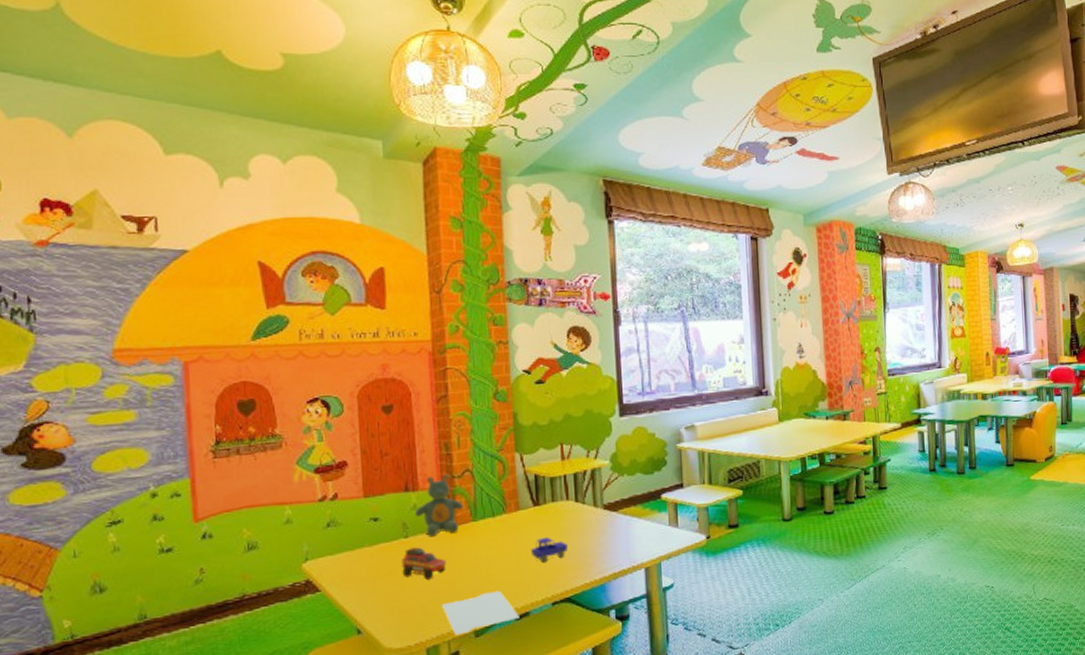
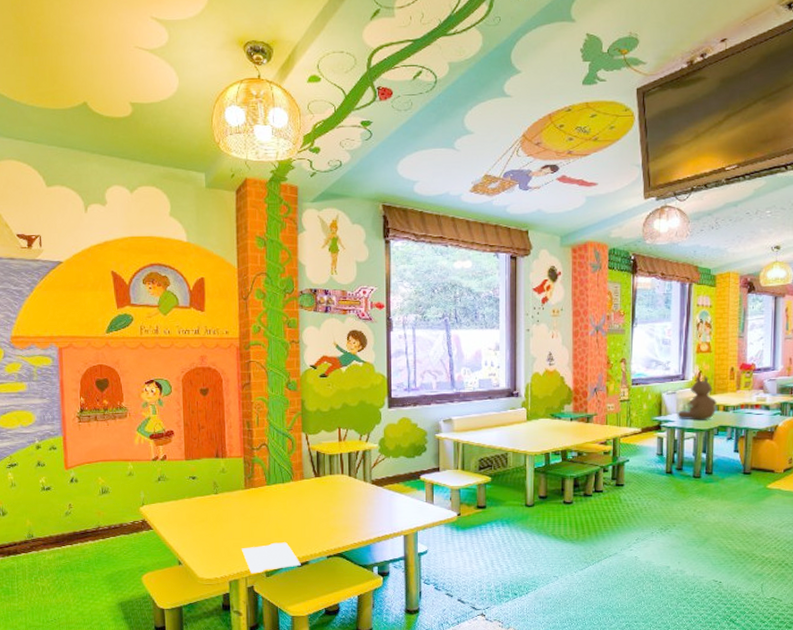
toy car: present [401,547,446,580] -> none [212,502,246,528]
stuffed animal: present [414,474,464,537] -> none [222,446,260,495]
toy car: present [530,536,569,562] -> none [311,502,342,523]
teddy bear: none [936,363,975,411] -> present [677,376,717,420]

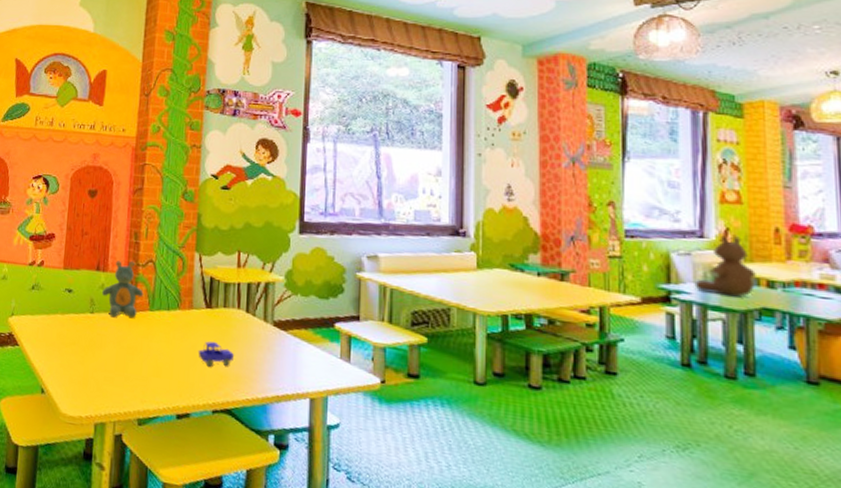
stuffed animal: none [222,446,260,495] -> present [101,260,144,318]
paper sheet: present [242,542,301,574] -> none [113,383,180,419]
toy car: none [311,502,342,523] -> present [198,341,235,367]

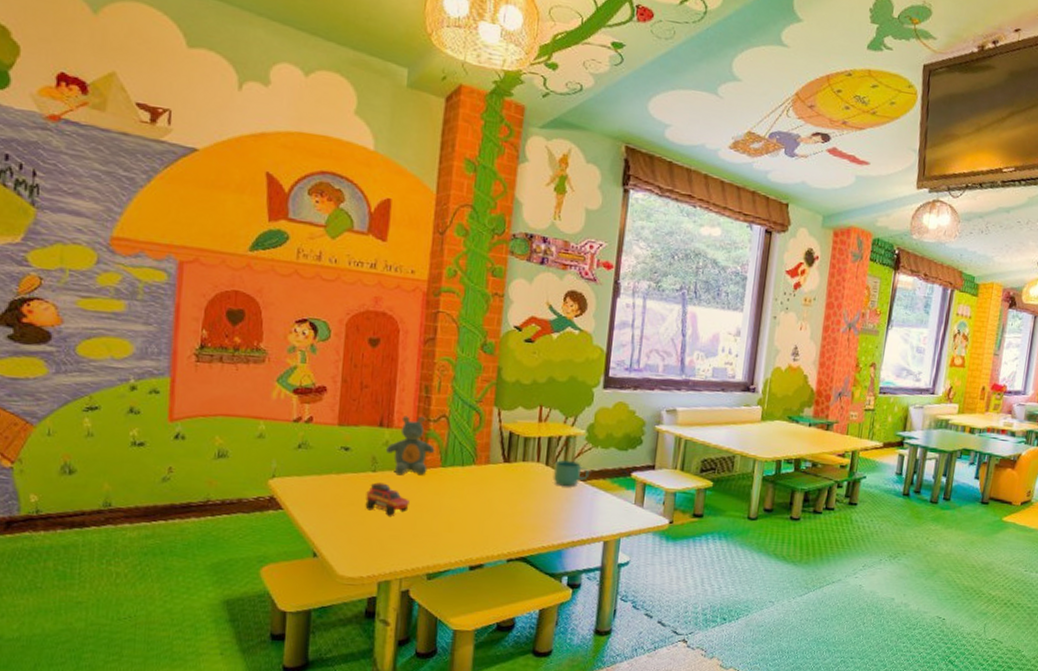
toy car: none [84,323,122,358] -> present [365,482,410,516]
toy car: present [198,341,235,367] -> none [493,494,532,519]
cup: none [254,307,290,336] -> present [552,460,589,486]
teddy bear: present [694,235,756,297] -> none [922,392,964,441]

